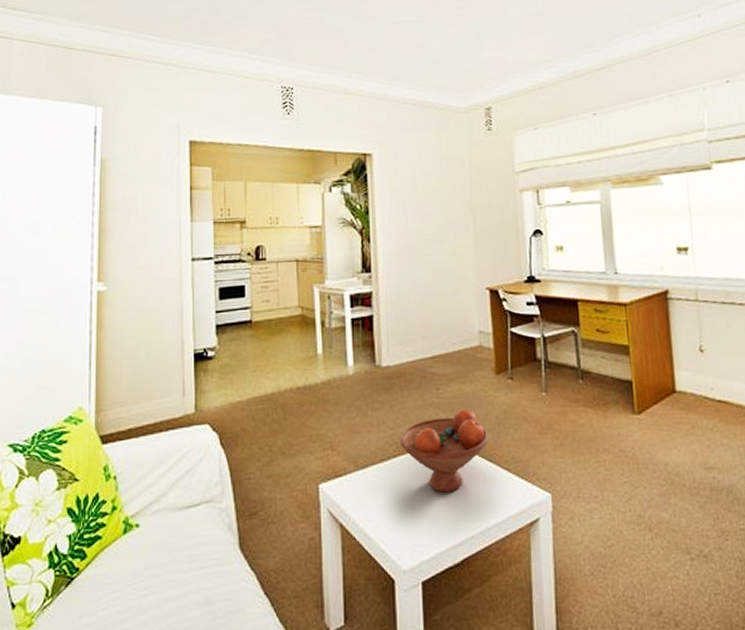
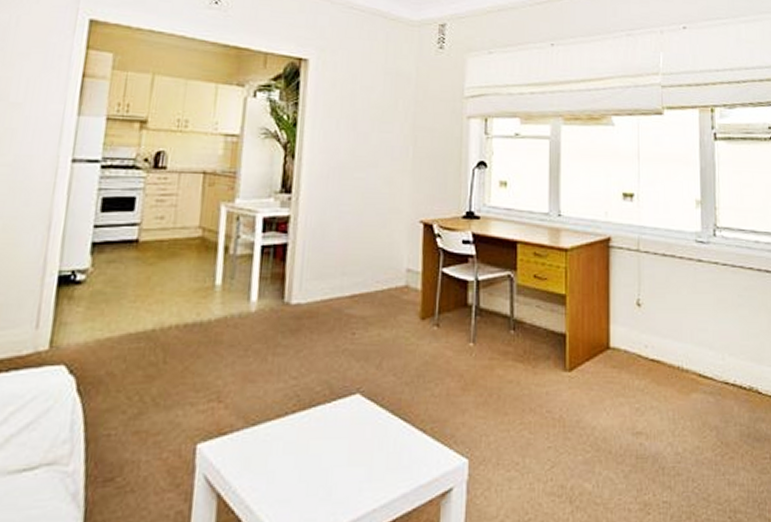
fruit bowl: present [399,409,489,493] -> none [301,359,406,457]

